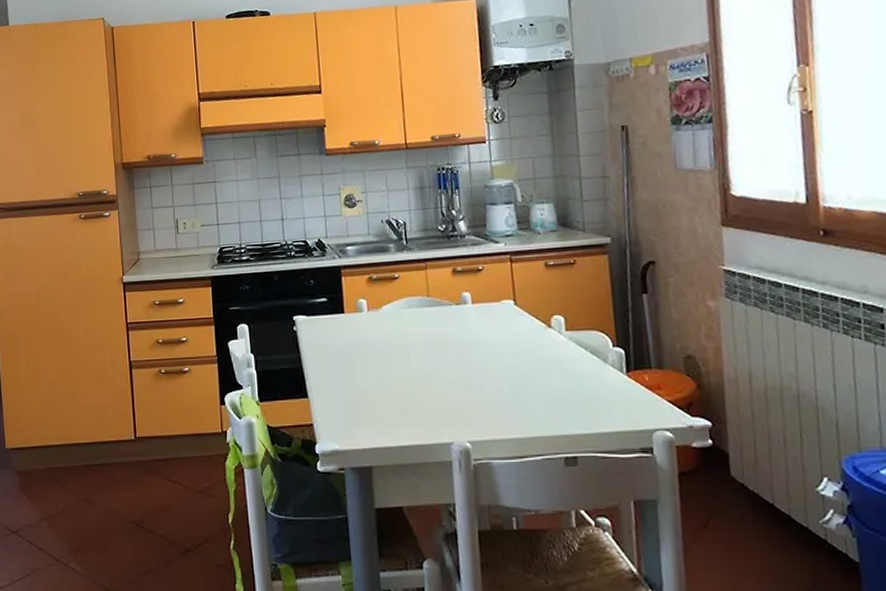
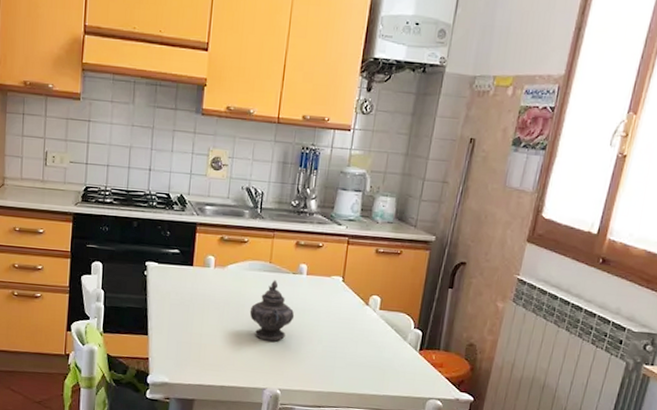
teapot: none [415,315,469,386] -> present [249,280,295,342]

